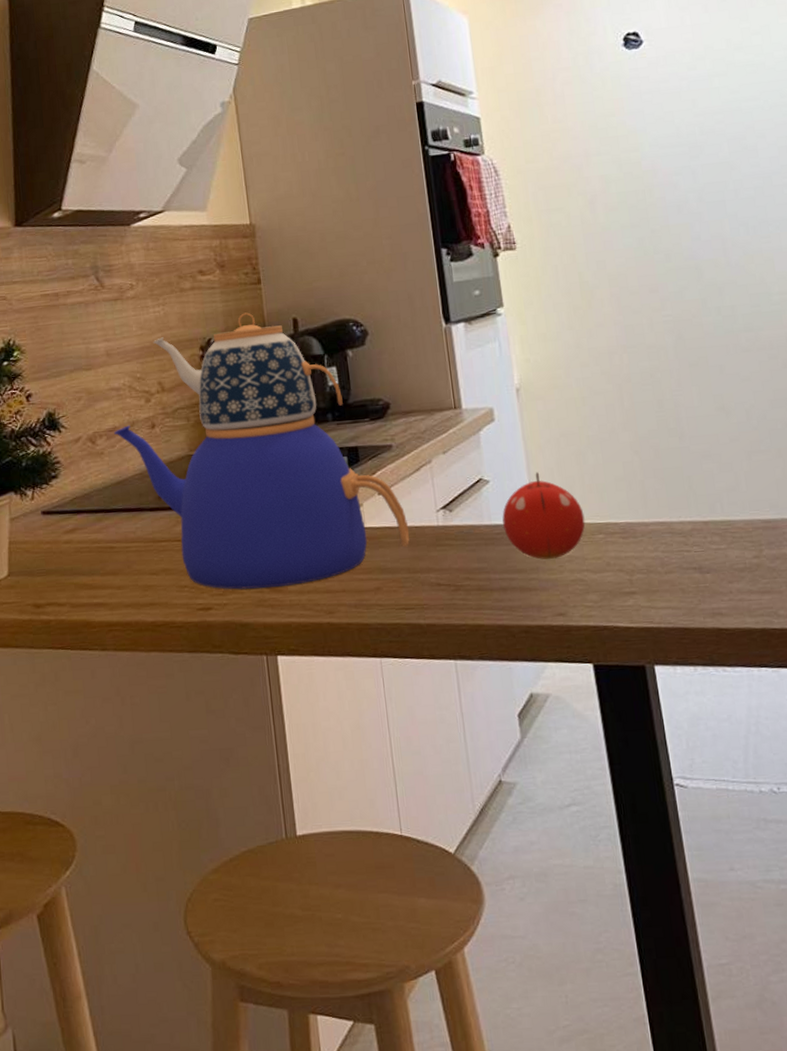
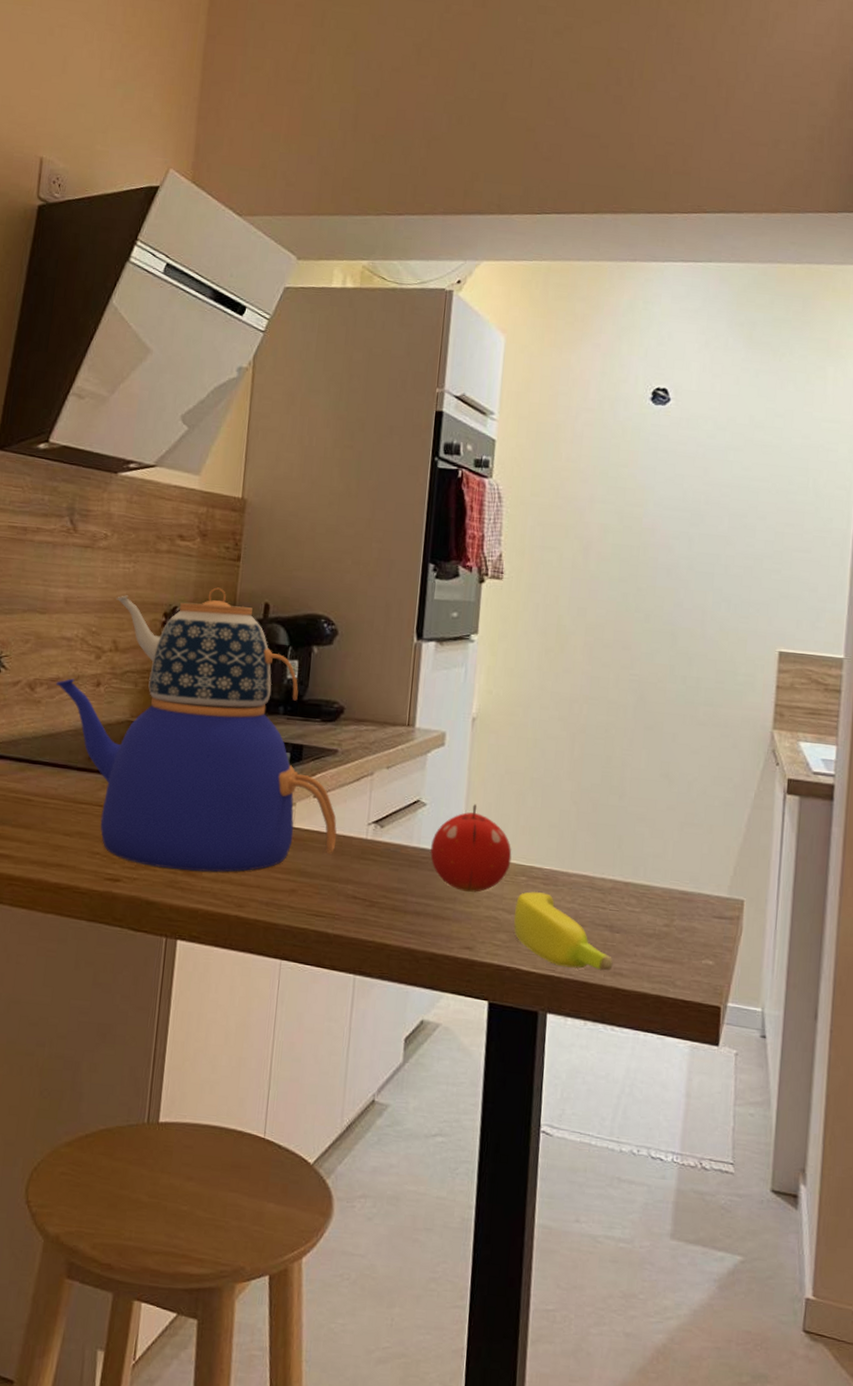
banana: none [599,546,711,617] -> present [513,891,613,971]

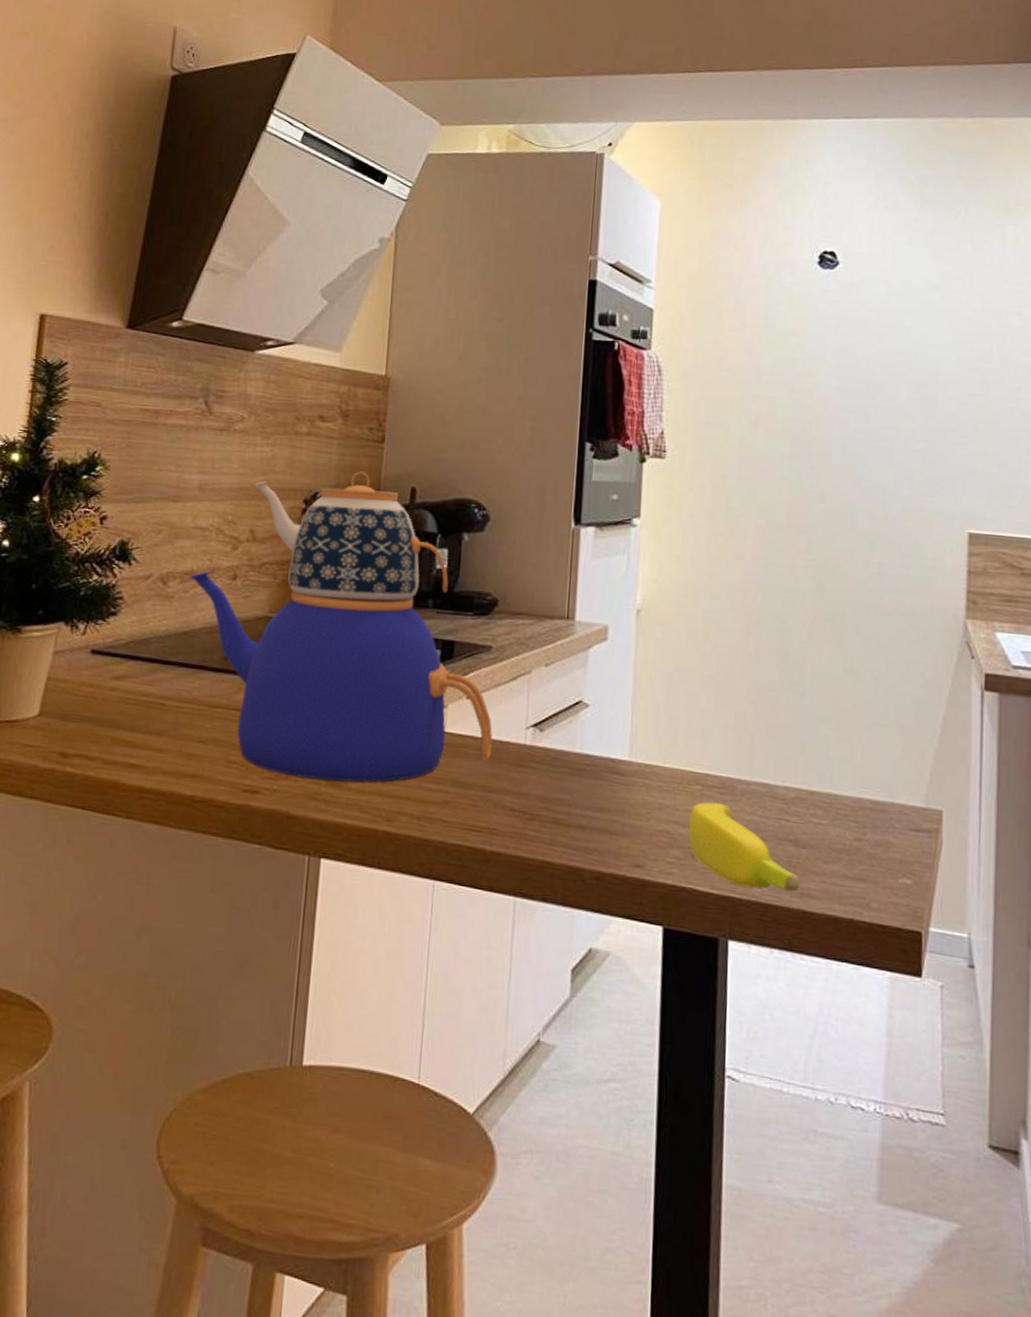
fruit: present [430,803,512,893] -> none [595,704,684,804]

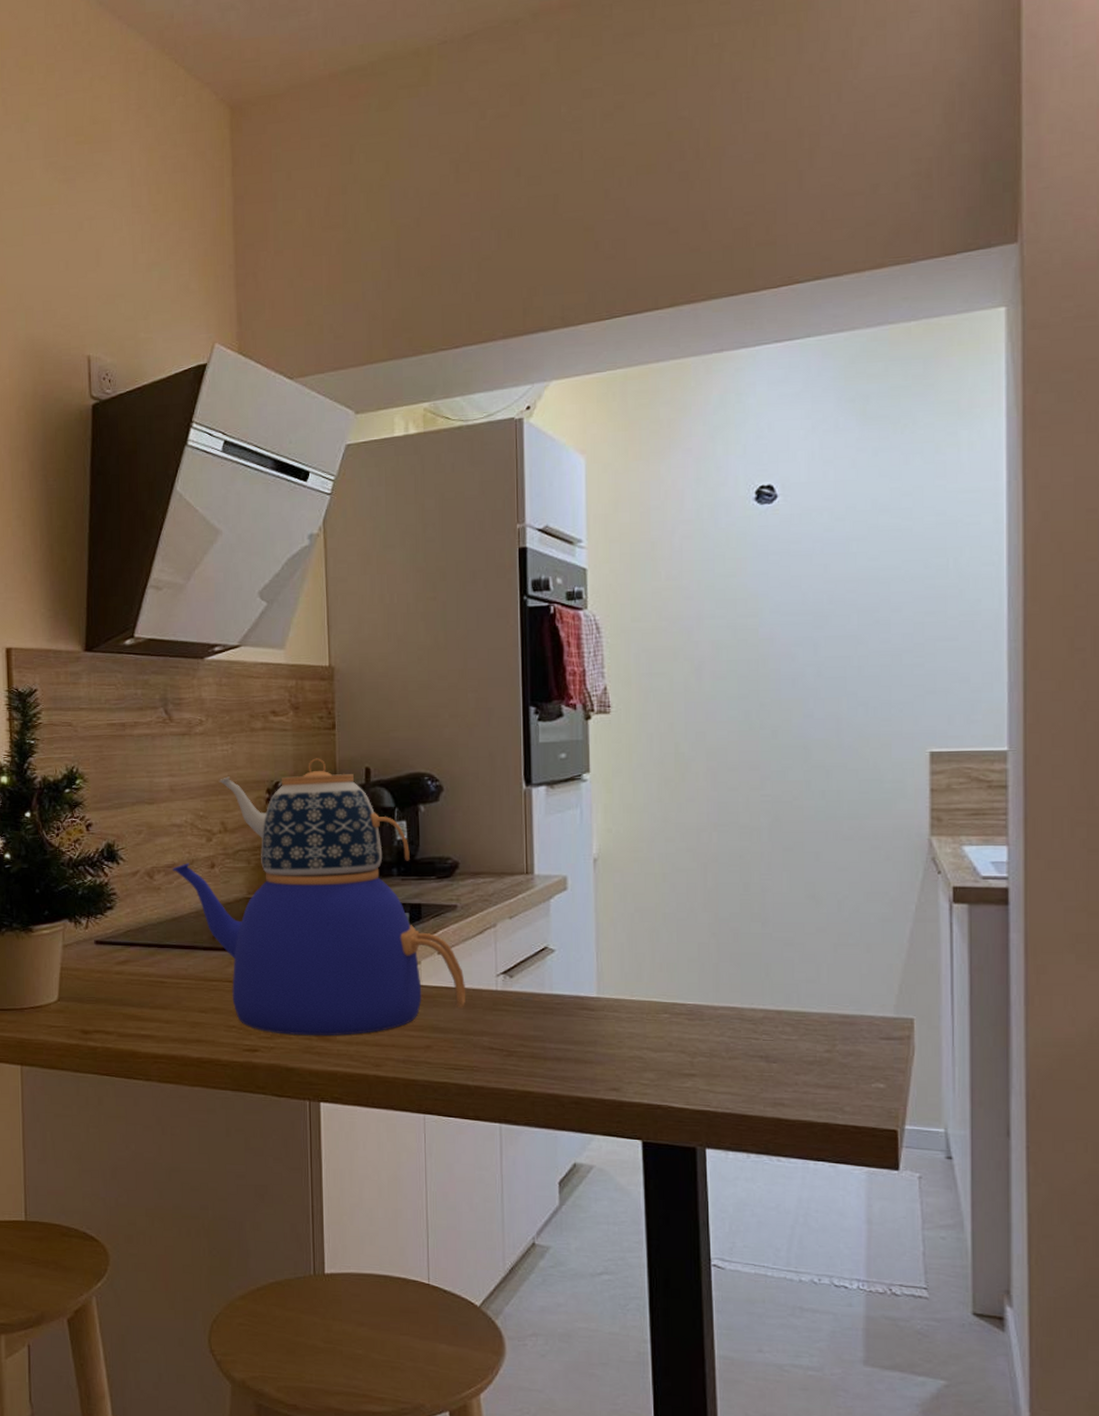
banana: present [688,801,800,892] -> none [659,1027,773,1103]

